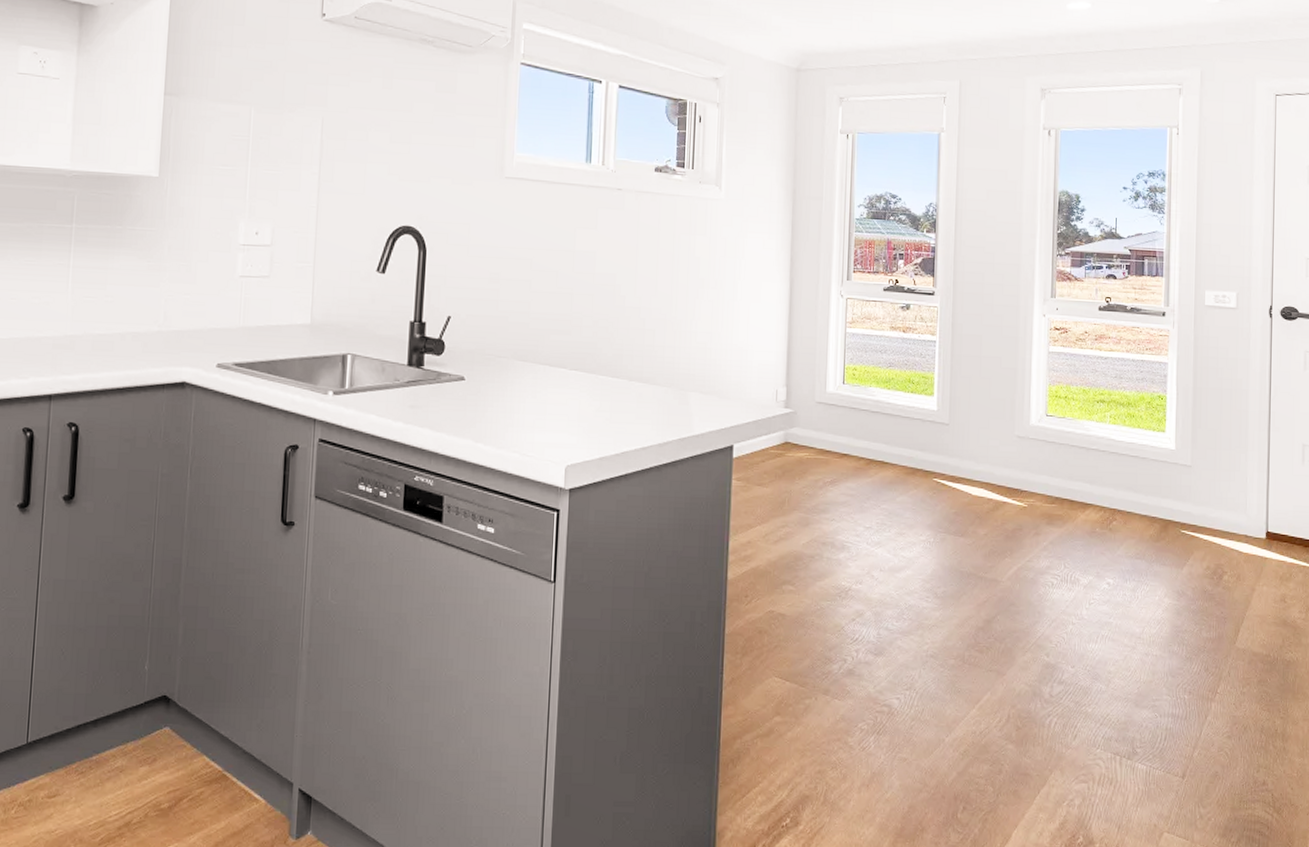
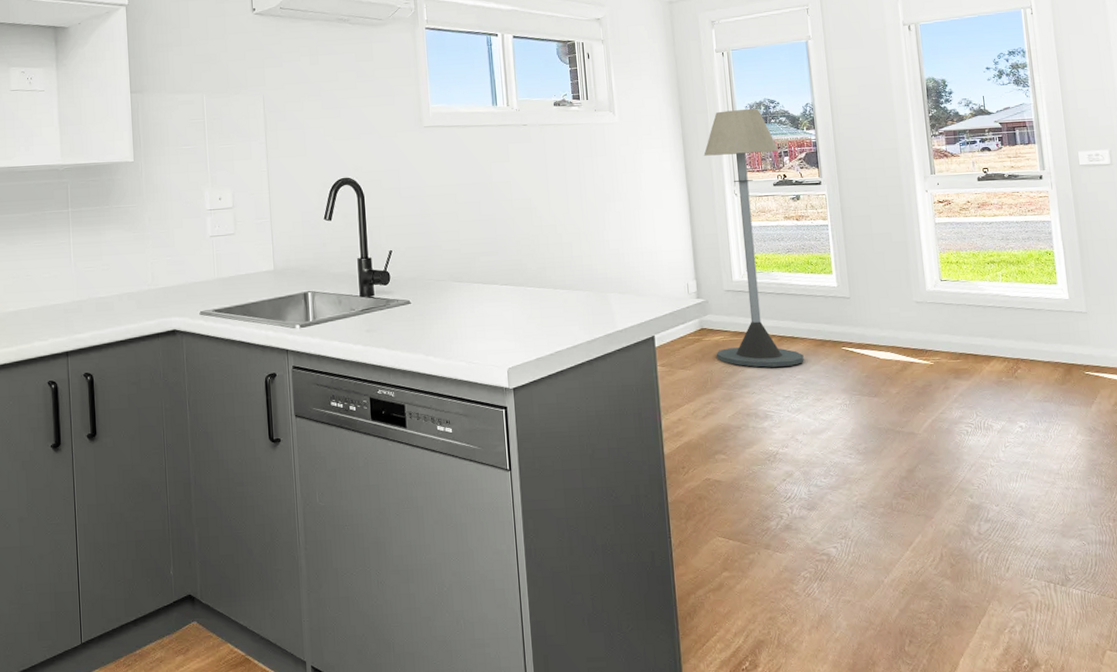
floor lamp: none [797,200,895,494] -> present [703,109,804,368]

